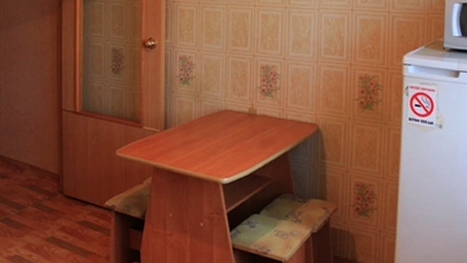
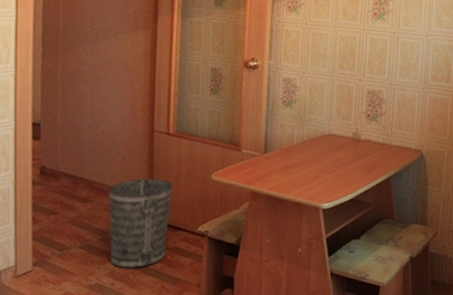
wastebasket: none [23,155,81,242] -> present [108,178,173,269]

